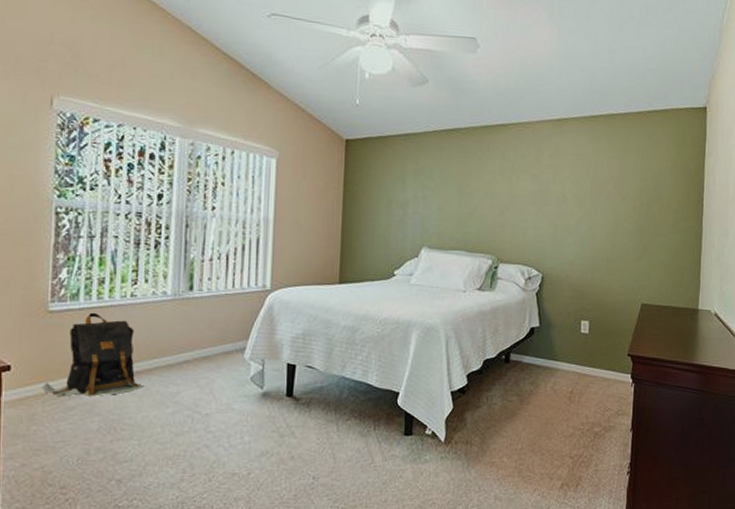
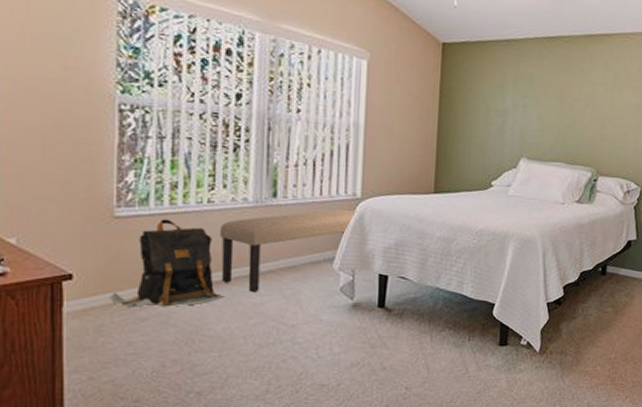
bench: none [140,300,267,382] -> present [219,209,358,292]

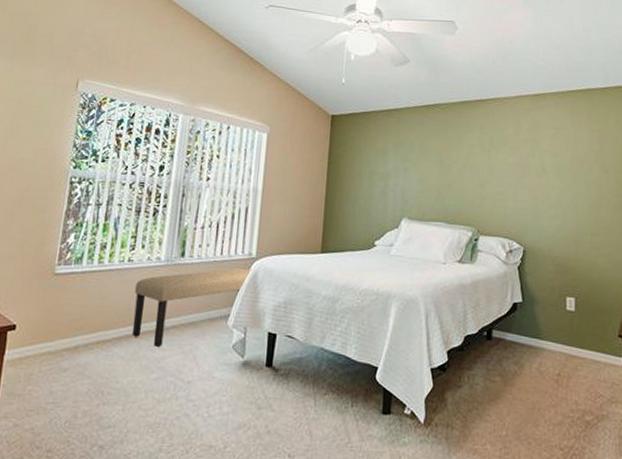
backpack: present [109,218,226,310] -> none [40,275,134,360]

